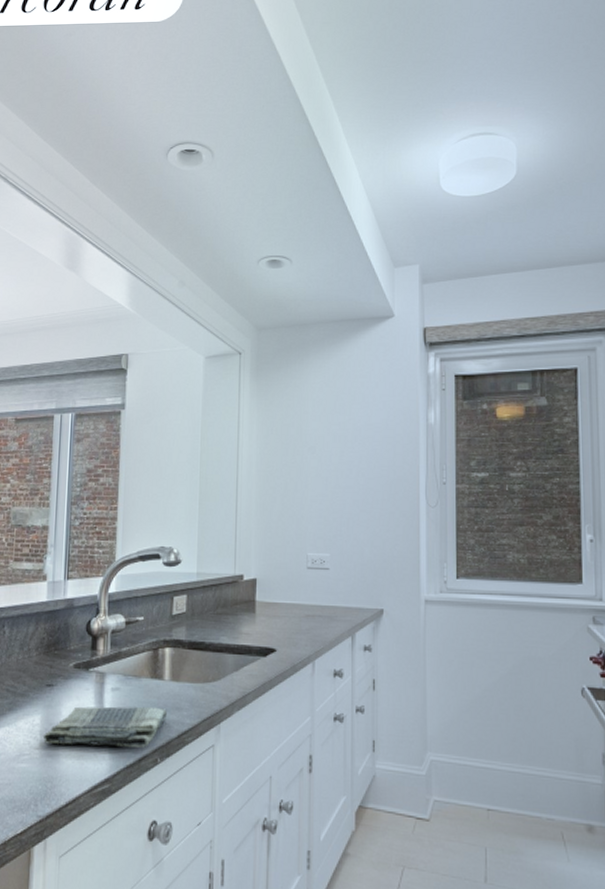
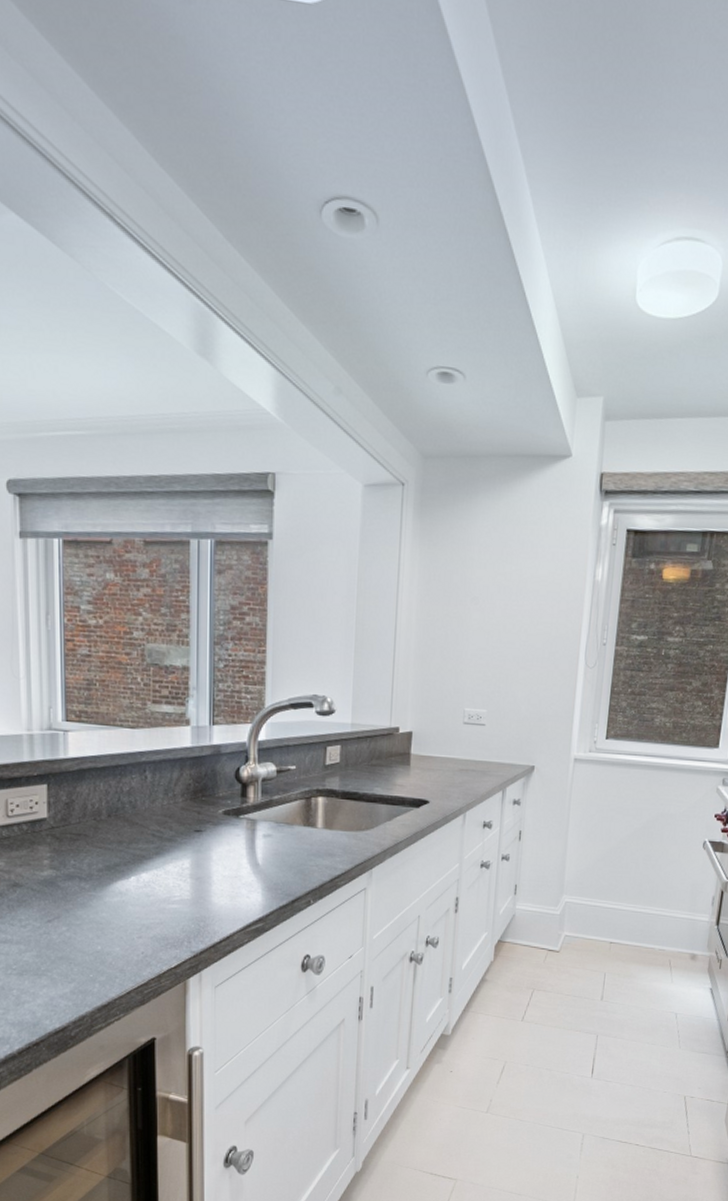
dish towel: present [42,706,167,748] -> none [193,851,320,890]

